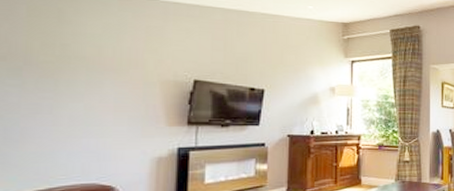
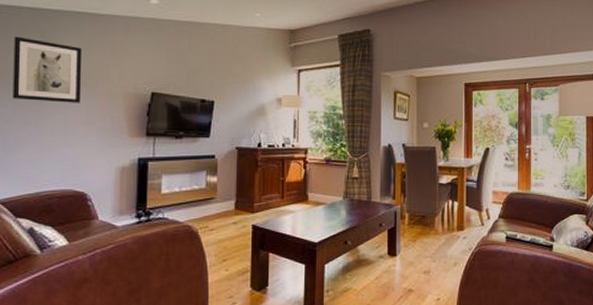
wall art: none [18,15,111,90] -> present [12,36,83,103]

